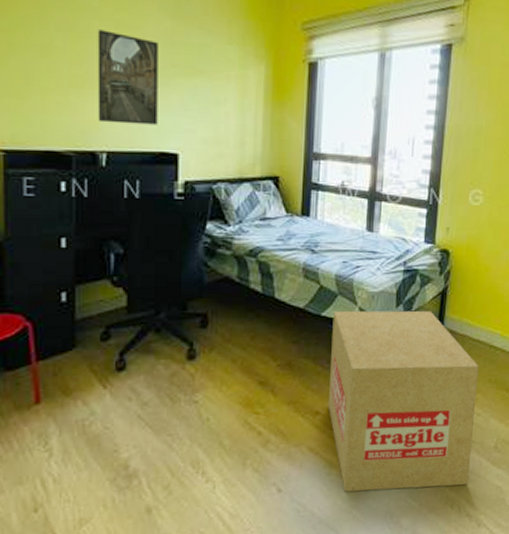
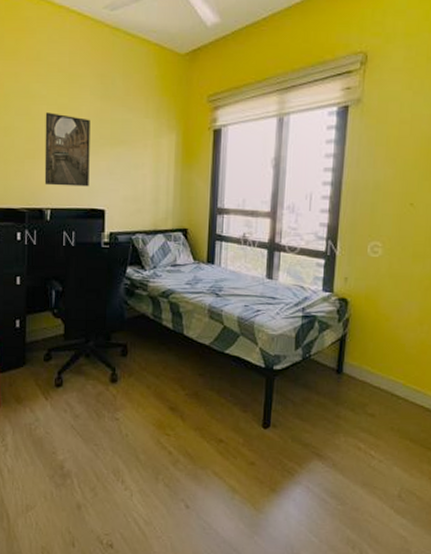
cardboard box: present [328,310,479,492] -> none [231,349,380,530]

